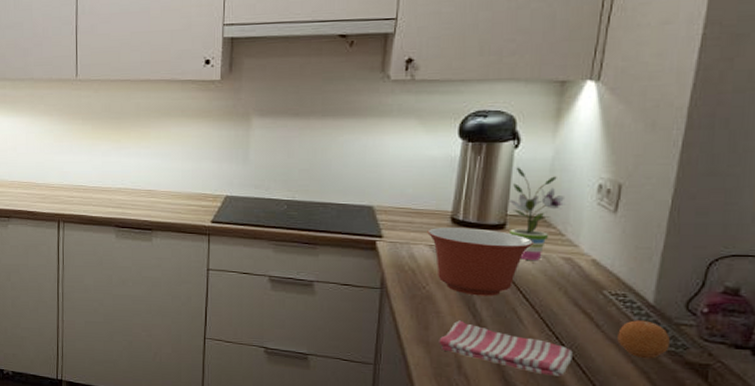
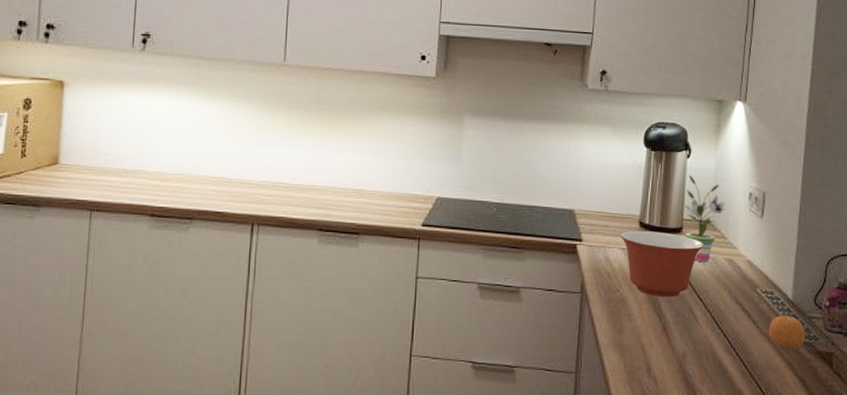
dish towel: present [439,320,573,376] -> none [631,322,737,373]

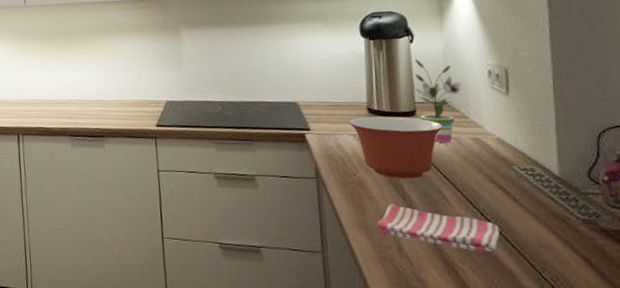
dish towel: none [631,322,737,373] -> present [377,203,500,252]
fruit: present [769,315,805,351] -> none [534,192,583,229]

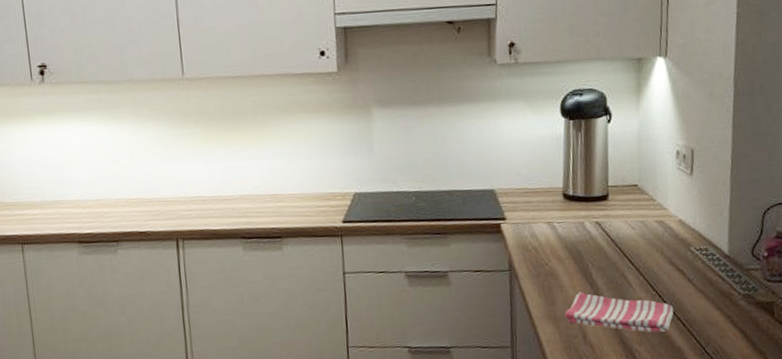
mixing bowl: present [348,116,443,179] -> none [544,201,632,266]
potted plant: present [414,59,468,142] -> none [609,140,657,227]

